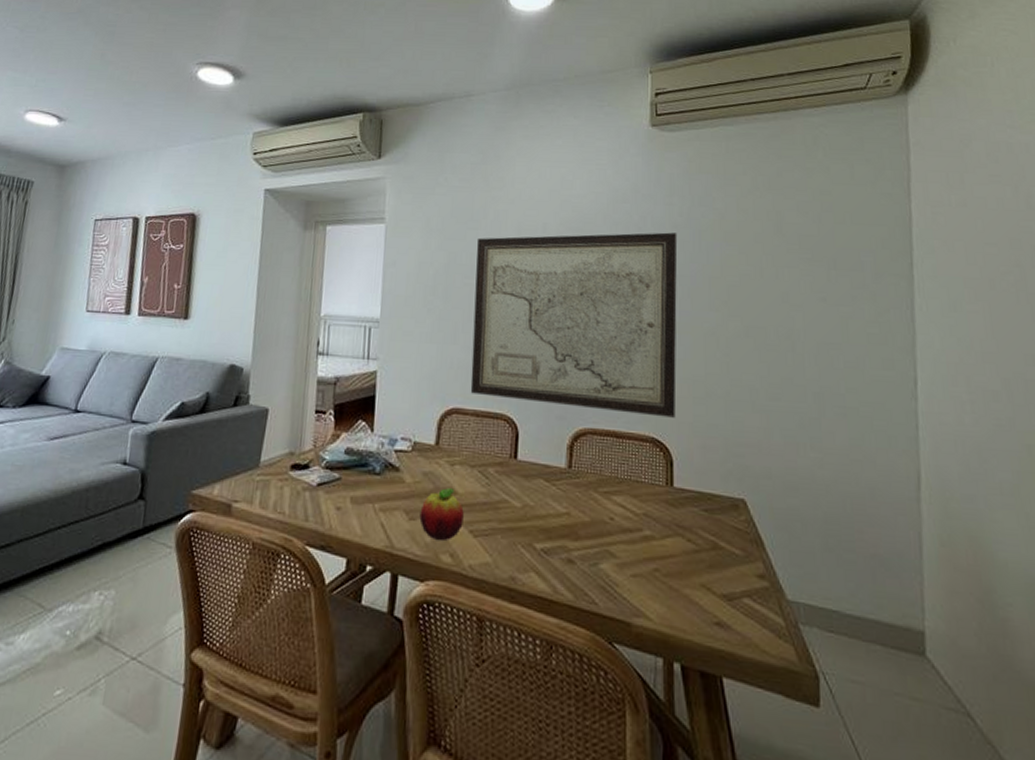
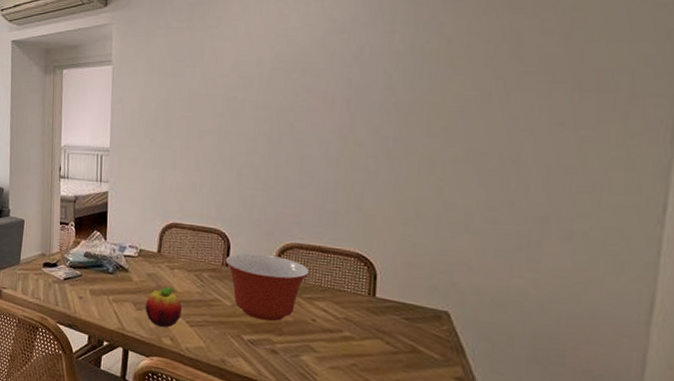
wall art: present [470,232,678,418] -> none [187,60,397,237]
mixing bowl: none [513,441,606,524] -> present [225,253,311,322]

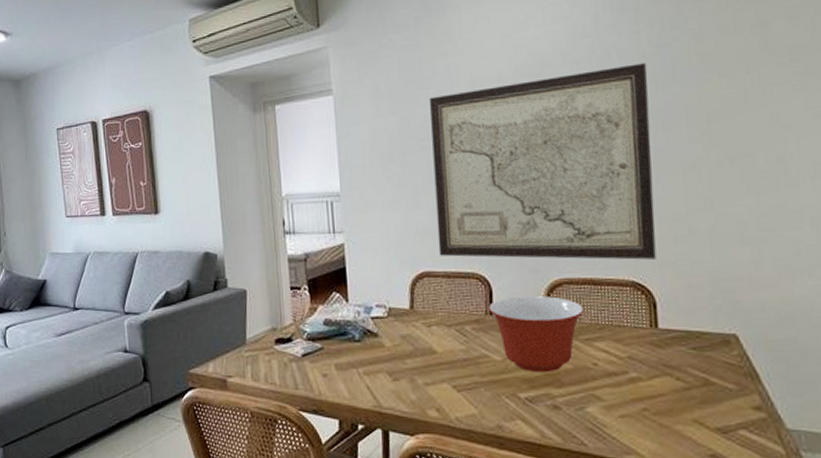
fruit: present [145,287,182,327] -> none [402,348,446,397]
wall art: none [187,60,397,237] -> present [429,63,656,260]

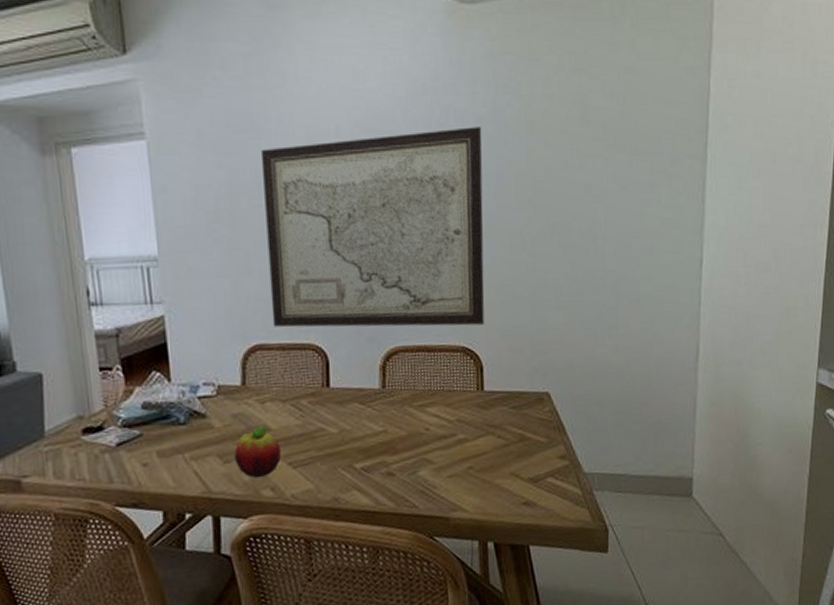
fruit: none [402,348,446,397] -> present [234,426,281,477]
mixing bowl: present [488,295,585,373] -> none [325,364,419,442]

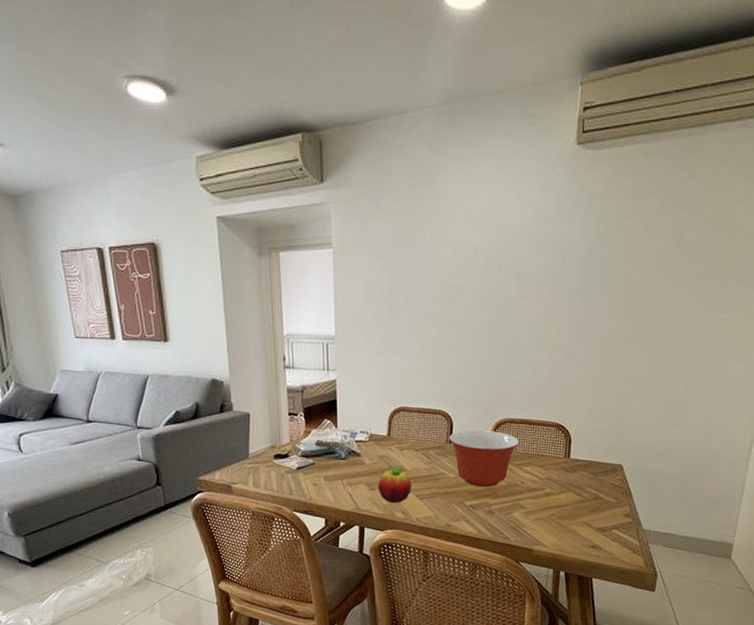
wall art: present [260,127,485,328] -> none [414,251,592,408]
mixing bowl: none [325,364,419,442] -> present [449,429,520,487]

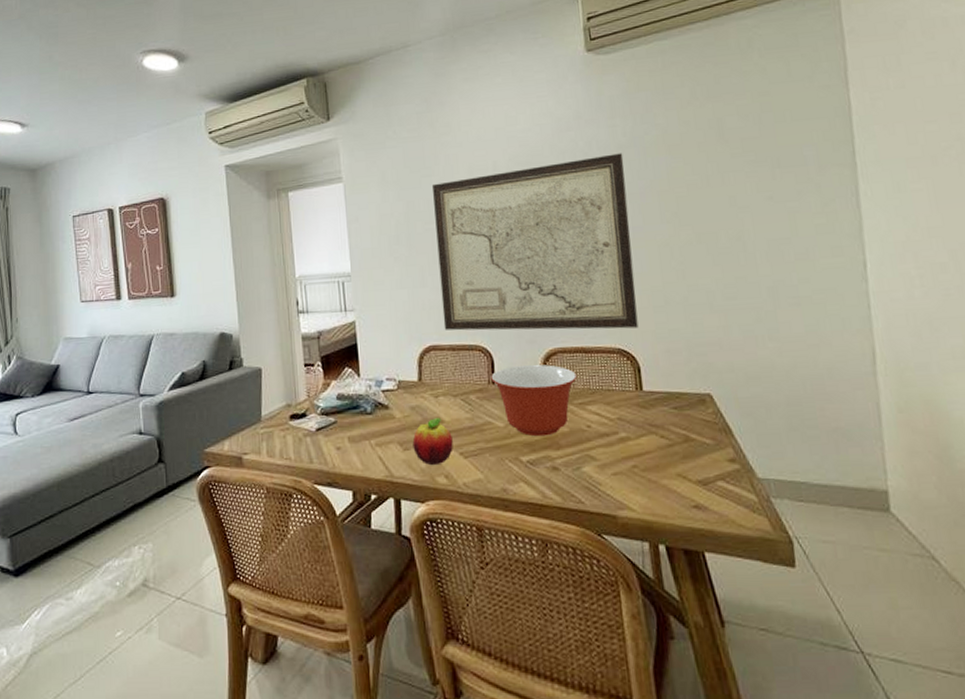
wall art: none [414,251,592,408] -> present [431,153,639,331]

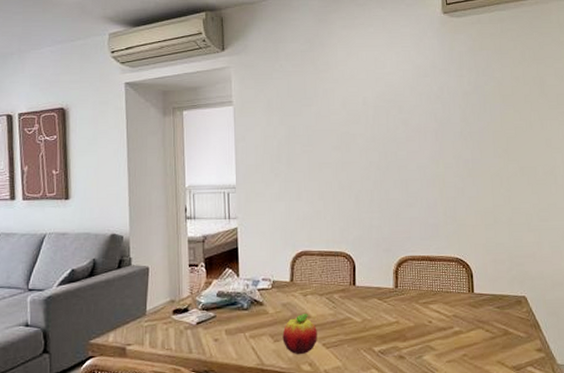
wall art: present [431,153,639,331] -> none [310,98,473,242]
mixing bowl: present [491,364,578,437] -> none [352,269,423,330]

